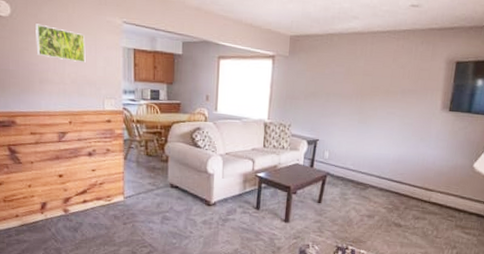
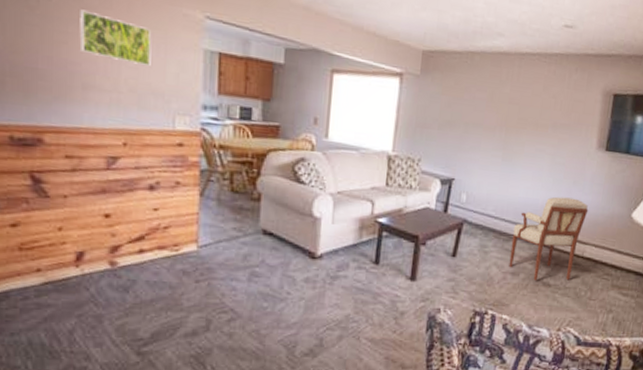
armchair: none [365,151,434,222] -> present [509,196,589,281]

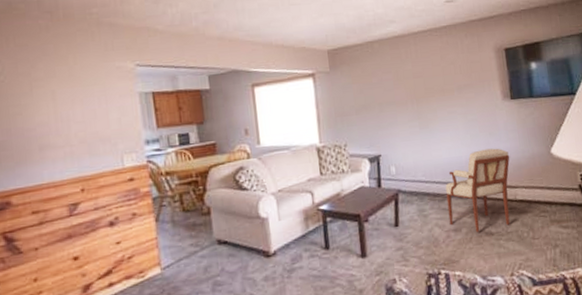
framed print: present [79,9,152,67] -> none [29,83,95,119]

